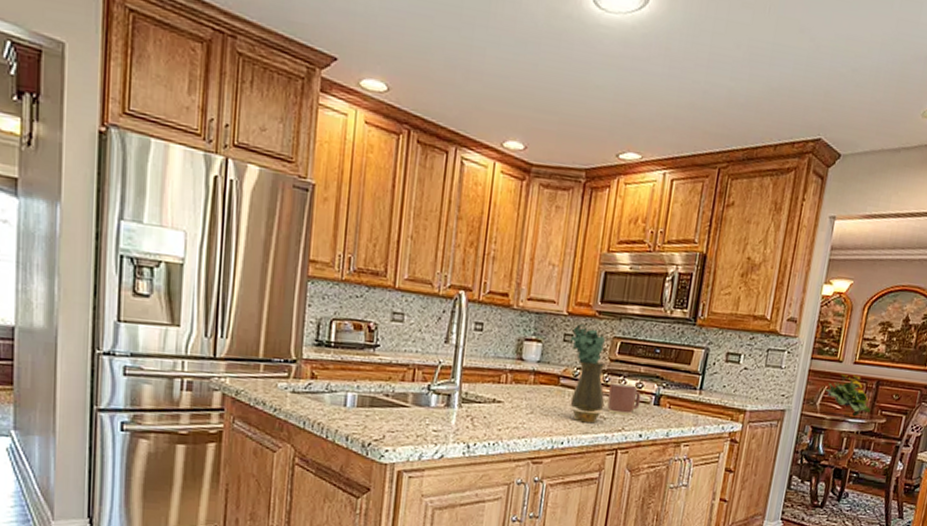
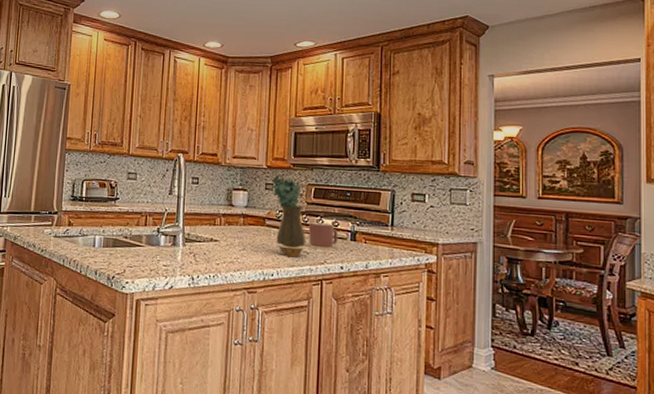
flowering plant: present [825,373,871,417] -> none [513,208,565,248]

